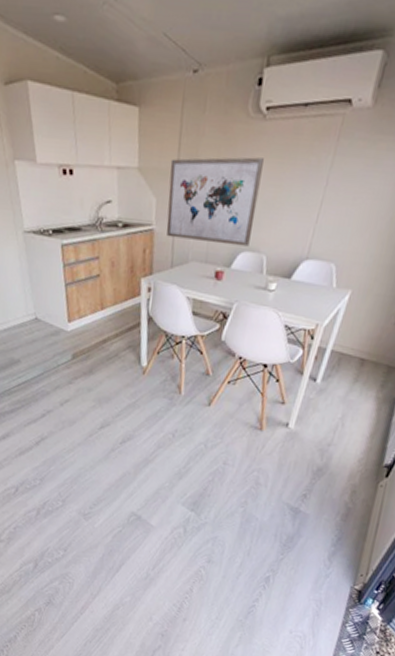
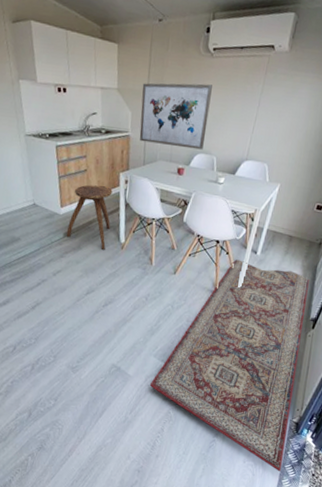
stool: none [75,293,132,375] -> present [66,184,113,250]
rug: none [176,388,385,646] -> present [149,259,310,472]

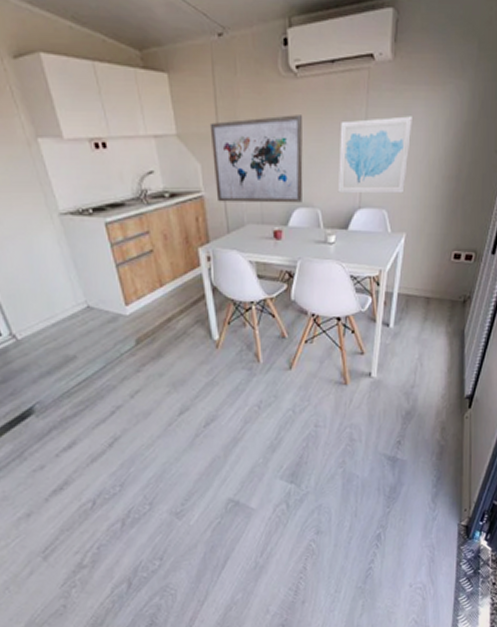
stool: present [66,184,113,250] -> none [138,267,197,353]
rug: present [149,259,310,472] -> none [280,337,458,589]
wall art: none [231,93,298,153] -> present [337,116,412,194]

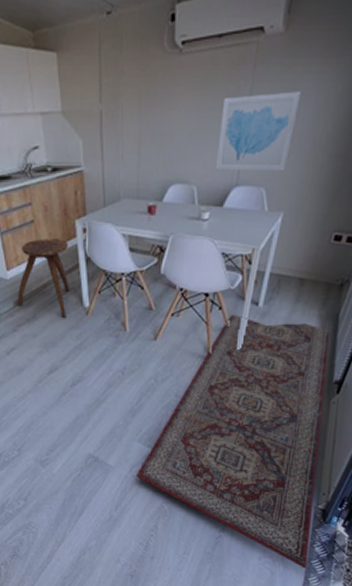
stool: none [138,267,197,353] -> present [17,237,69,318]
wall art: present [209,115,303,203] -> none [93,91,184,179]
rug: none [280,337,458,589] -> present [135,315,330,568]

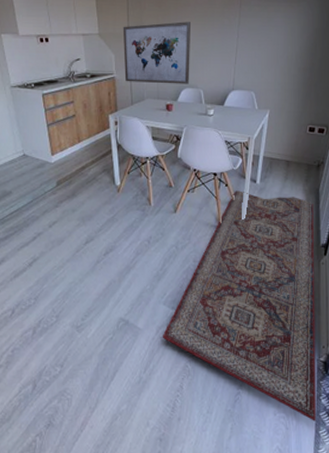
stool: present [17,237,69,318] -> none [59,129,104,195]
wall art: none [93,91,184,179] -> present [122,21,190,84]
wall art: present [215,91,301,172] -> none [216,24,275,80]

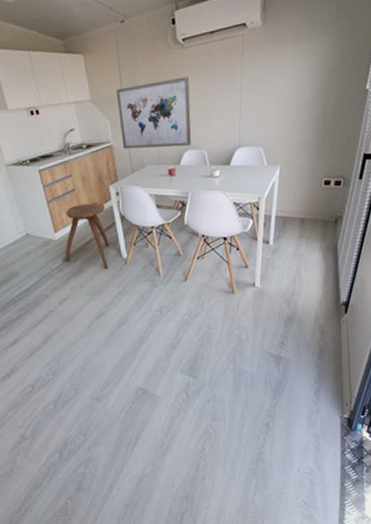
stool: none [59,129,104,195] -> present [65,202,109,269]
rug: present [162,190,316,421] -> none [181,253,341,475]

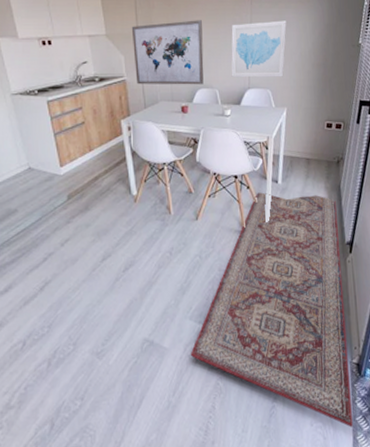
stool: present [65,202,109,269] -> none [70,136,118,206]
rug: none [181,253,341,475] -> present [190,192,353,427]
wall art: none [220,69,282,136] -> present [231,20,287,78]

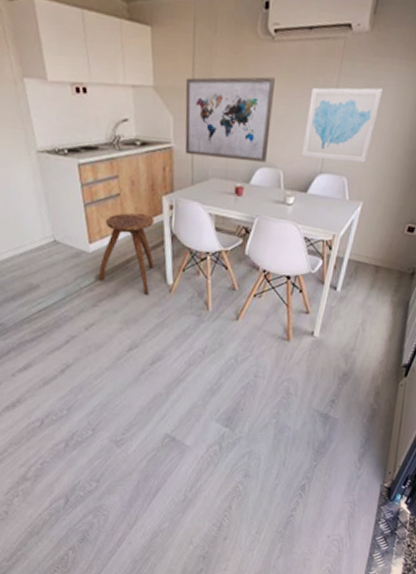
stool: none [70,136,118,206] -> present [98,212,154,294]
rug: present [190,192,353,427] -> none [212,298,401,545]

